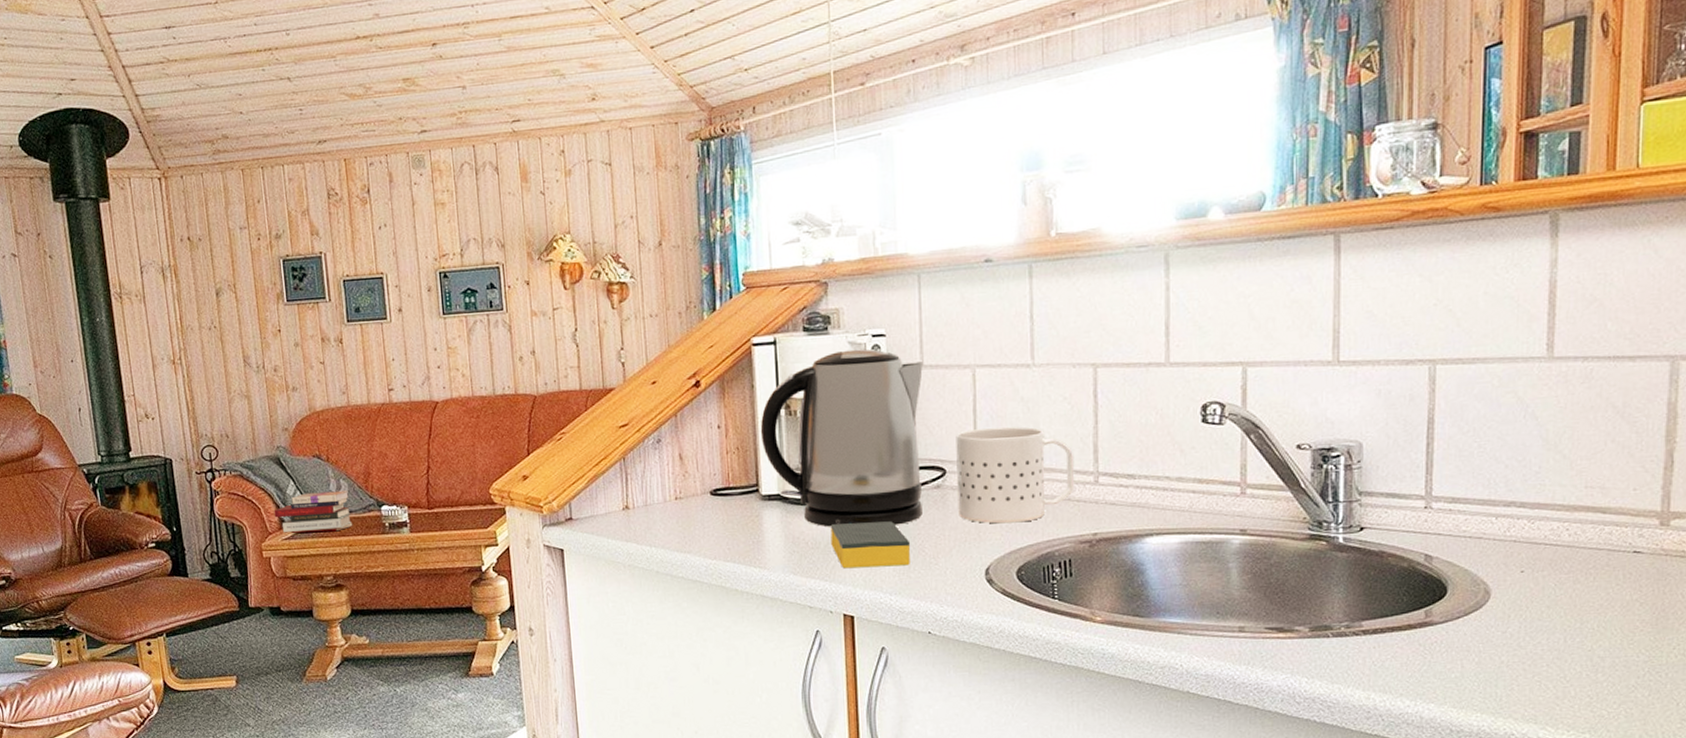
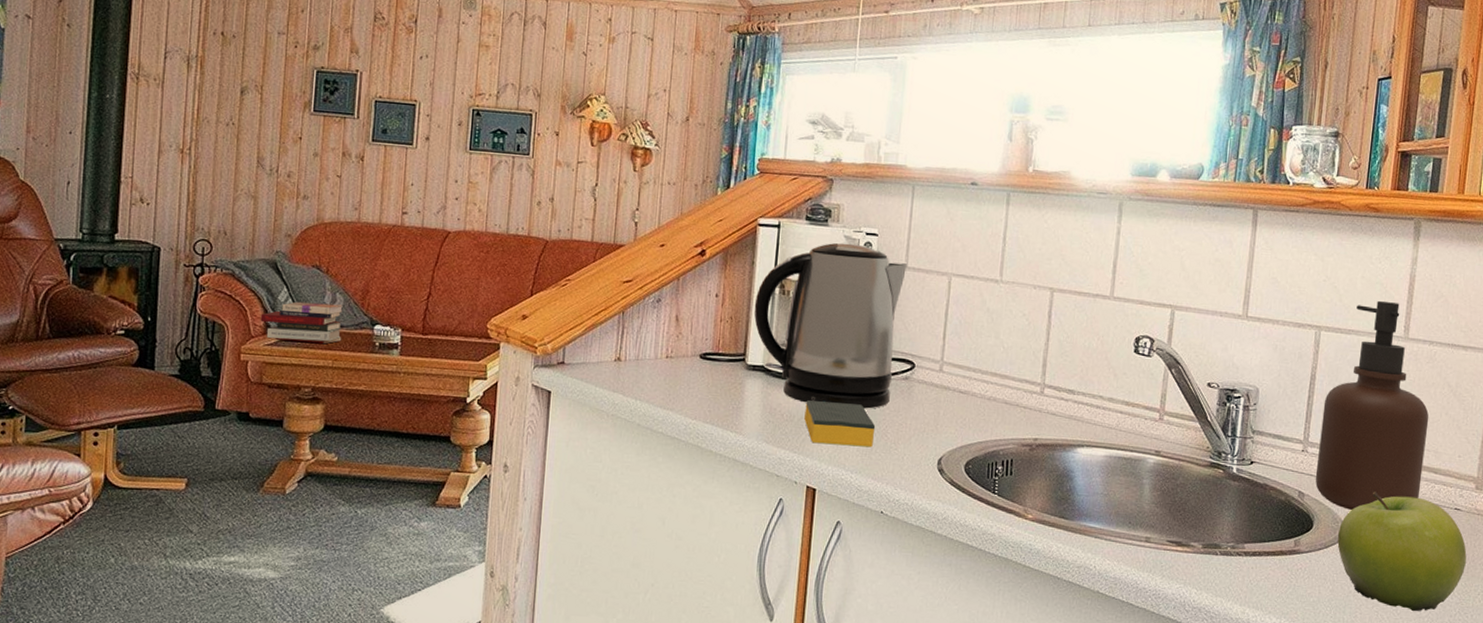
mug: present [956,427,1075,524] -> none [921,330,1026,421]
soap dispenser: none [1444,317,1590,569] -> present [1315,300,1429,510]
fruit: none [1481,544,1654,677] -> present [1337,491,1467,612]

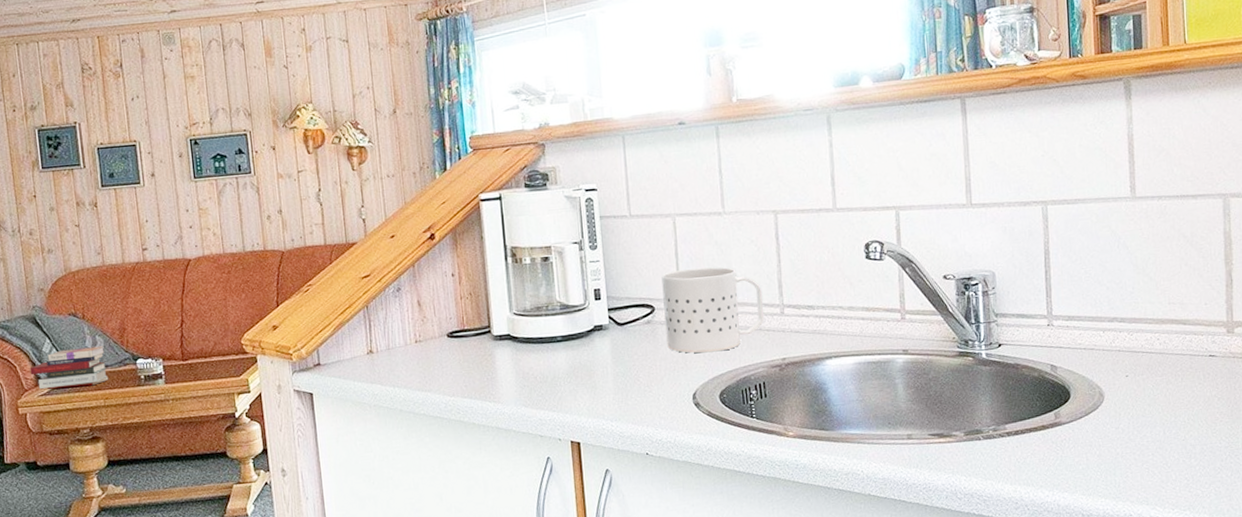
kettle: present [754,243,907,409] -> none [490,202,636,363]
sponge: present [804,400,876,448] -> none [556,355,627,400]
mug: none [921,330,1026,421] -> present [661,267,765,353]
soap dispenser: present [1315,300,1429,510] -> none [1061,164,1172,375]
fruit: present [1337,491,1467,612] -> none [1096,350,1229,463]

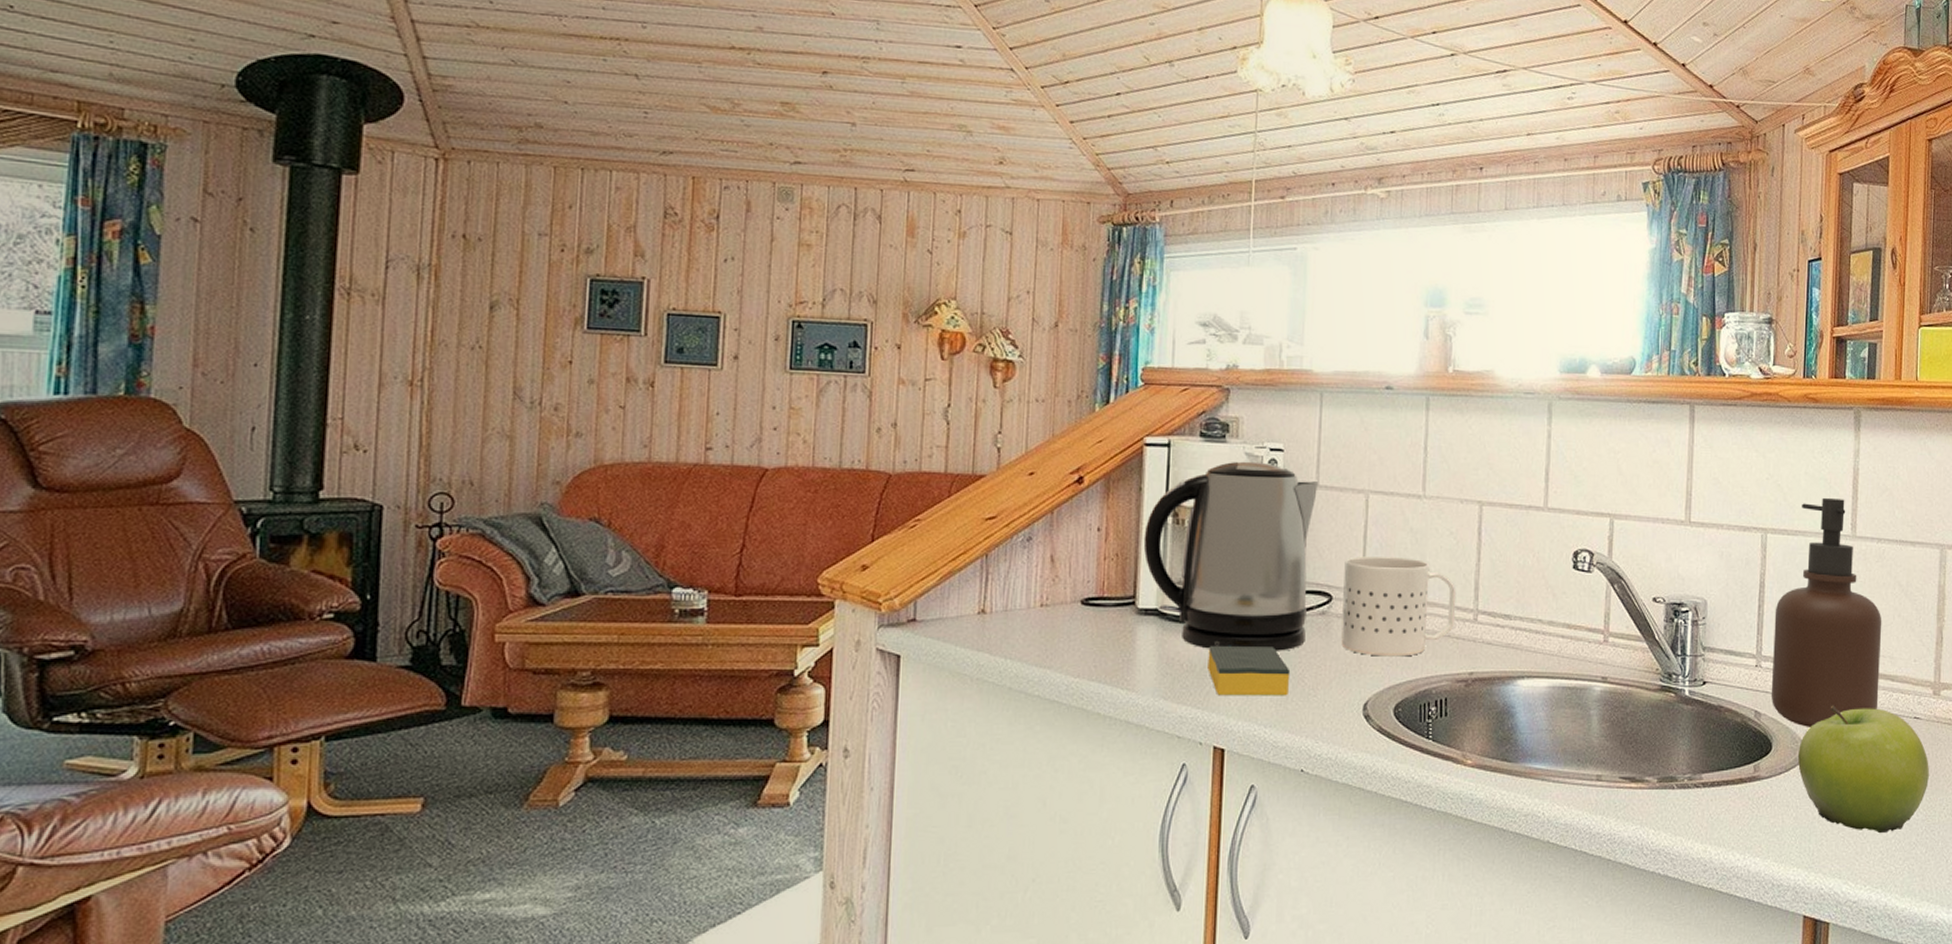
books: present [29,346,109,390] -> none [520,564,631,616]
kettle: none [490,202,636,363] -> present [1143,461,1318,651]
sponge: none [556,355,627,400] -> present [1208,646,1291,696]
soap dispenser: none [1061,164,1172,375] -> present [1771,497,1882,727]
fruit: none [1096,350,1229,463] -> present [1798,705,1929,834]

